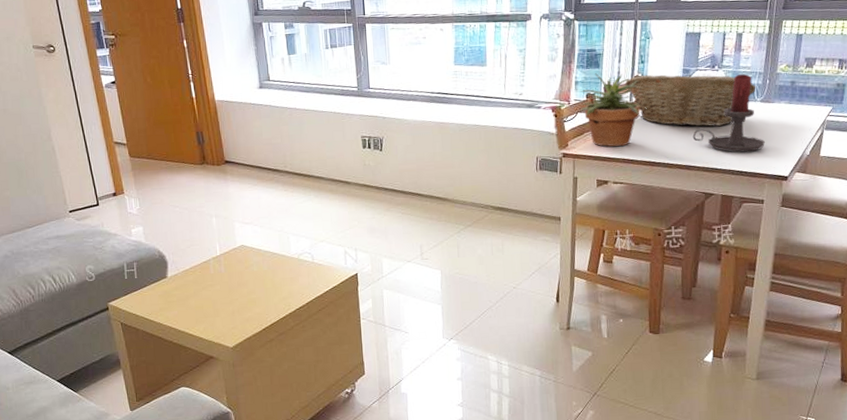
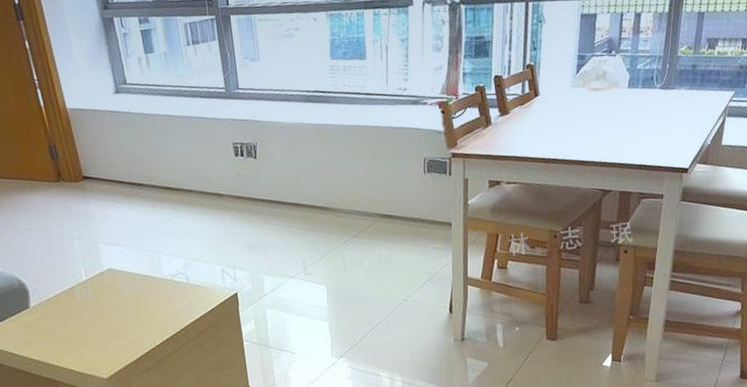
potted plant: present [580,73,648,147] -> none [469,63,542,144]
fruit basket: present [625,74,756,127] -> none [517,60,656,119]
candle holder: present [692,73,765,153] -> none [589,58,665,145]

